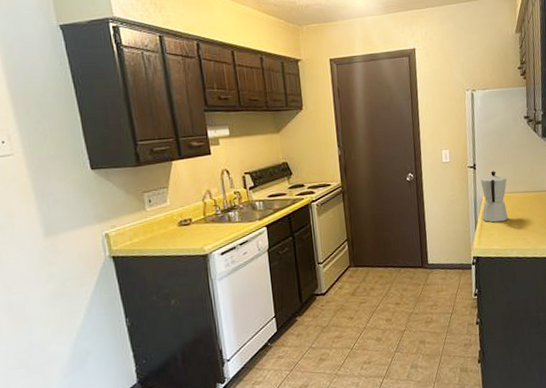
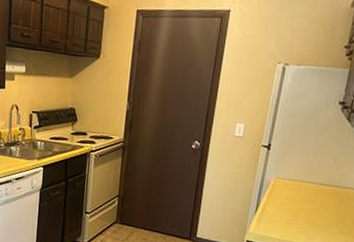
moka pot: present [480,171,509,223] -> none [265,155,303,211]

